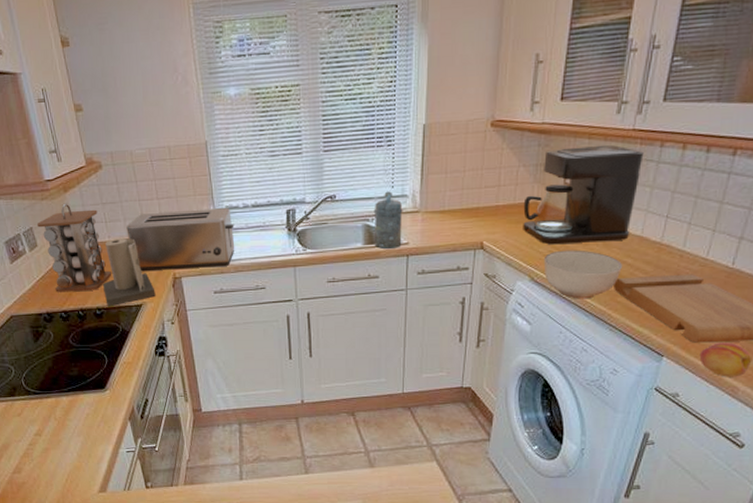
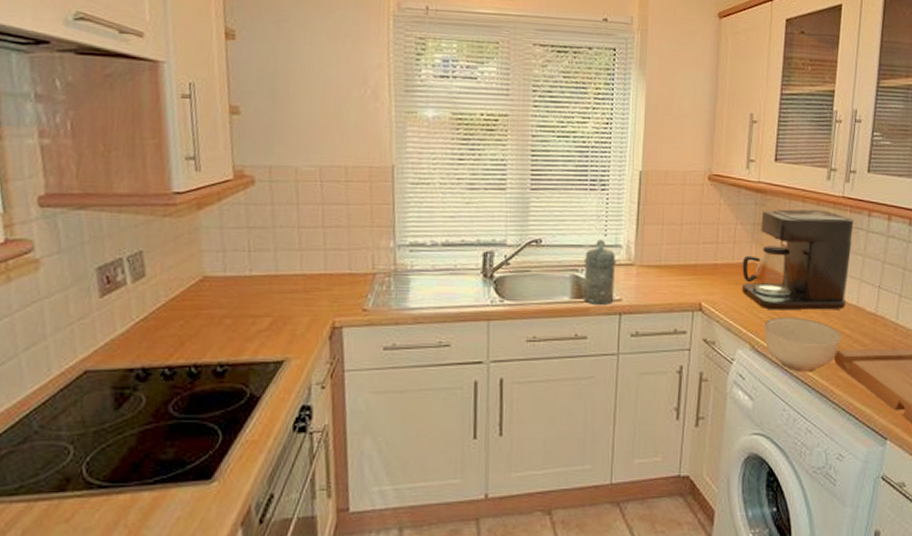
spice rack: present [36,203,112,292] -> none [149,223,248,341]
paper towel roll: present [102,237,156,307] -> none [231,272,305,363]
toaster: present [126,208,235,272] -> none [276,243,418,318]

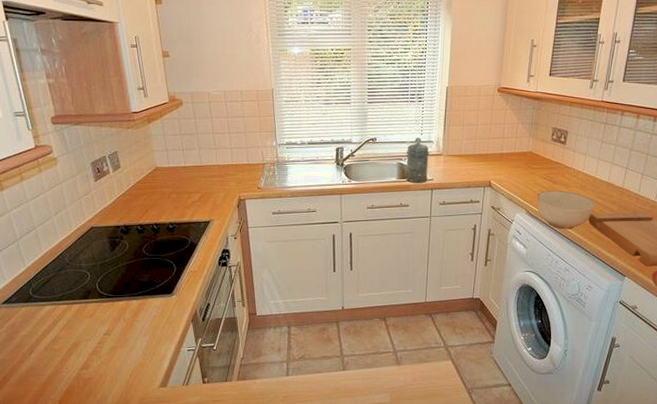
coffee maker: present [742,209,854,310] -> none [521,112,609,186]

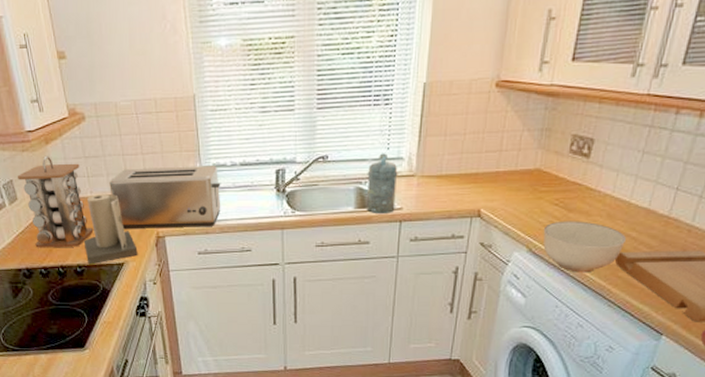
spice rack: none [121,132,185,208] -> present [17,155,94,248]
paper towel roll: none [176,164,222,223] -> present [83,193,138,265]
toaster: none [200,143,293,194] -> present [109,166,221,230]

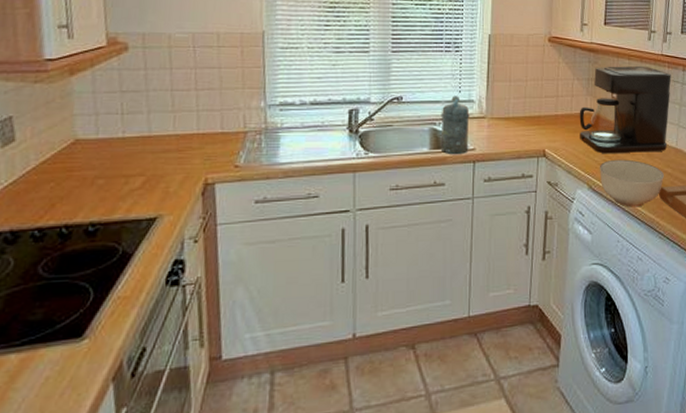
spice rack: present [17,155,94,248] -> none [19,88,120,203]
paper towel roll: present [83,193,138,265] -> none [103,133,178,222]
toaster: present [109,166,221,230] -> none [149,104,288,176]
coffee maker: none [523,111,657,215] -> present [579,66,672,154]

